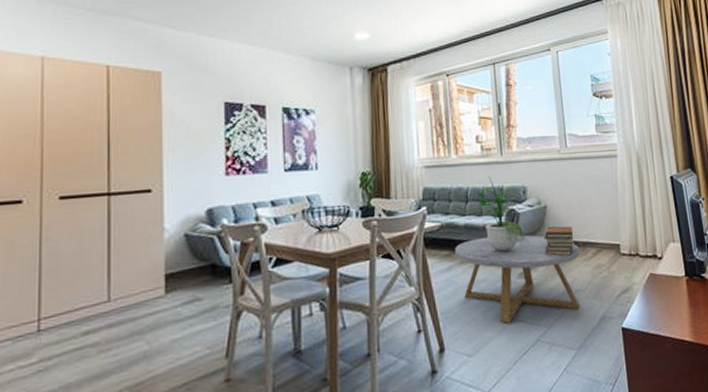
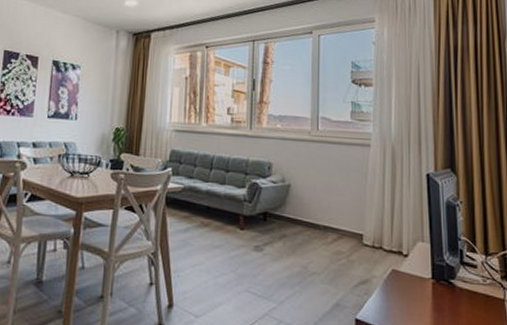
coffee table: present [455,235,580,324] -> none [194,205,319,292]
potted plant: present [473,176,525,252] -> none [218,148,265,222]
book stack: present [544,226,574,256] -> none [284,205,315,237]

